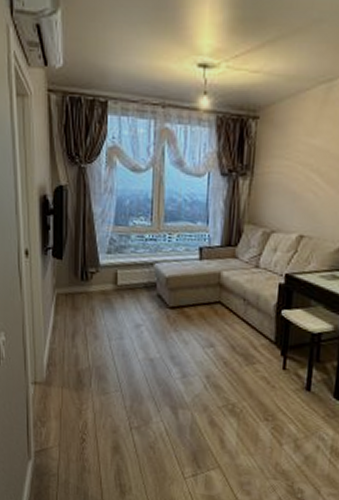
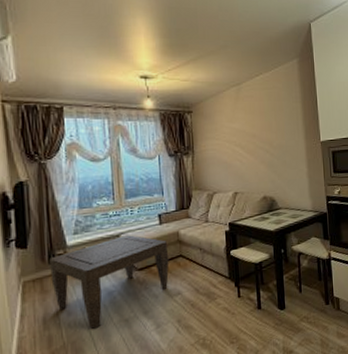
coffee table: none [82,265,206,360] -> present [49,235,169,329]

